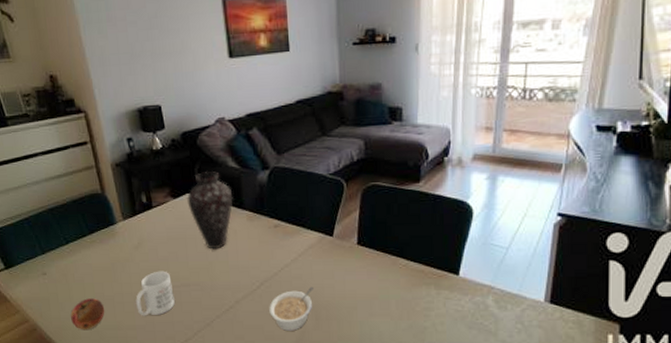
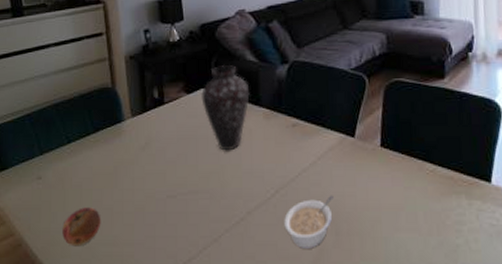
mug: present [136,271,175,316] -> none [137,175,180,229]

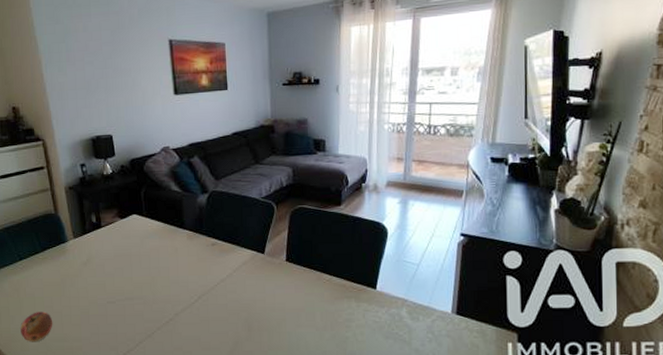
vase: present [201,64,250,151] -> none [133,194,175,266]
legume: present [284,195,334,248] -> none [206,300,247,341]

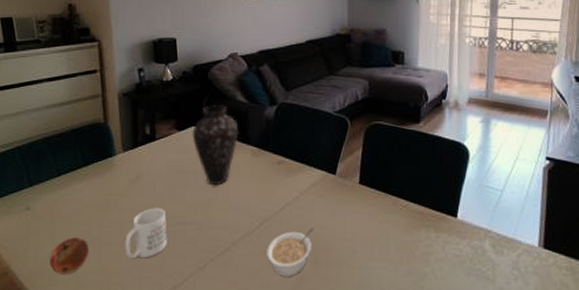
mug: none [82,285,119,328] -> present [125,207,167,259]
vase: none [133,194,175,266] -> present [192,104,239,186]
legume: none [206,300,247,341] -> present [267,227,314,276]

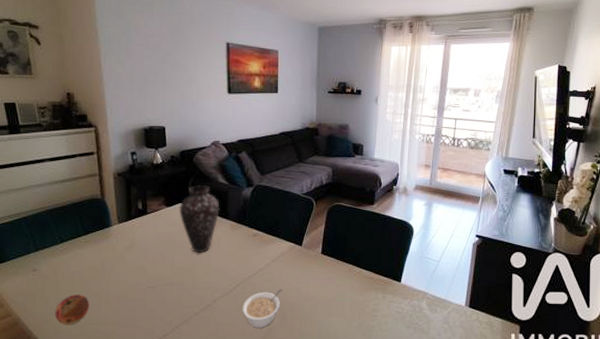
mug: present [125,207,167,259] -> none [121,271,158,312]

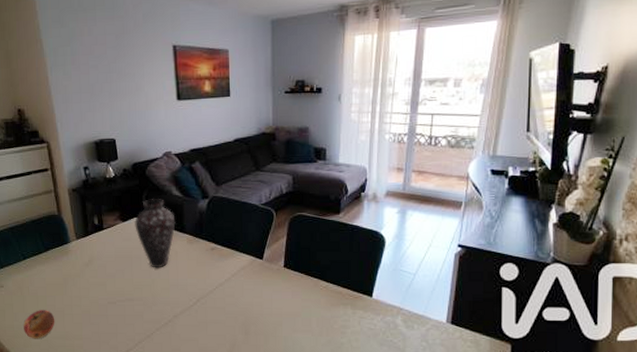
legume: present [242,288,282,328] -> none [204,304,244,344]

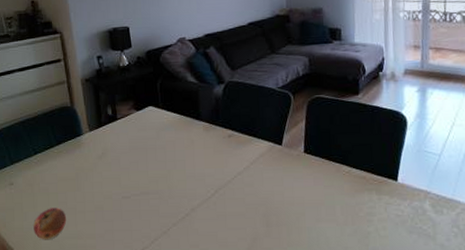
vase: present [135,198,176,268] -> none [149,85,191,159]

